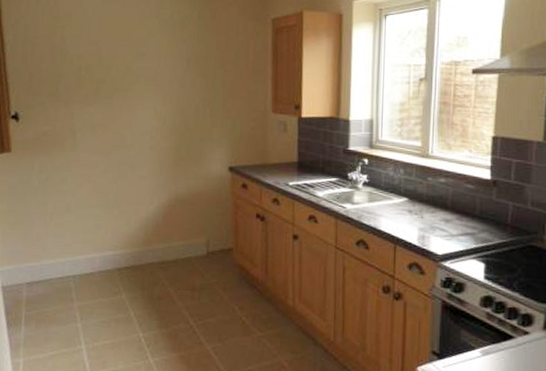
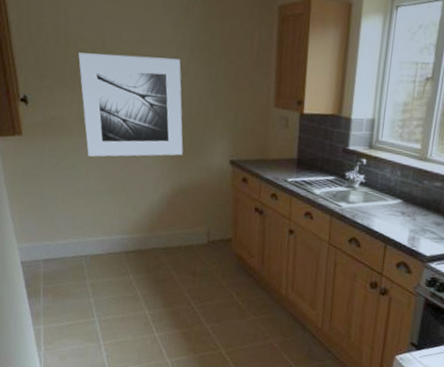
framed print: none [73,69,180,171] -> present [78,52,183,157]

